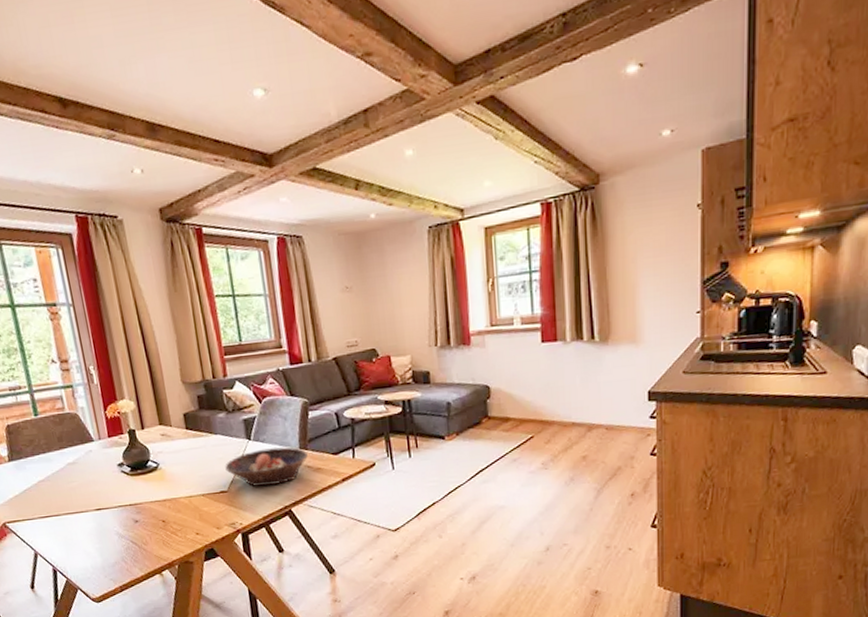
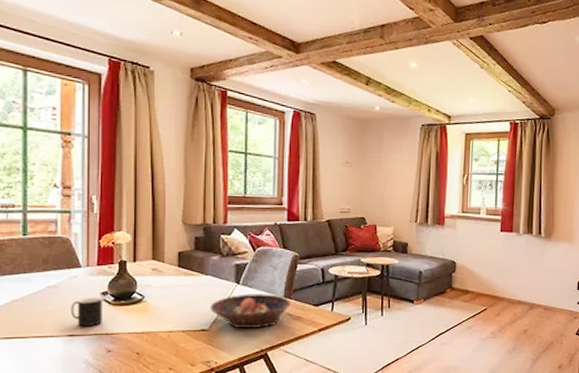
cup: none [92,469,125,500] -> present [71,297,103,327]

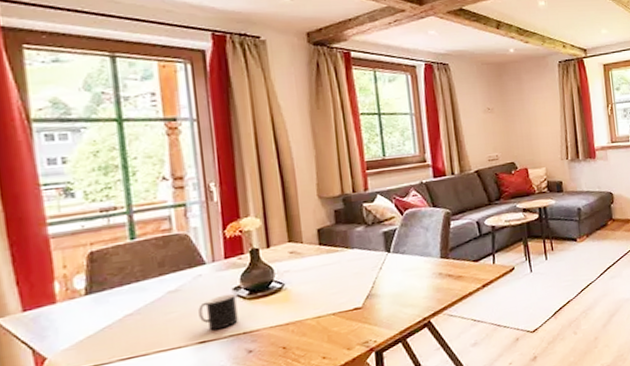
bowl: present [210,294,292,329] -> none [360,257,450,300]

